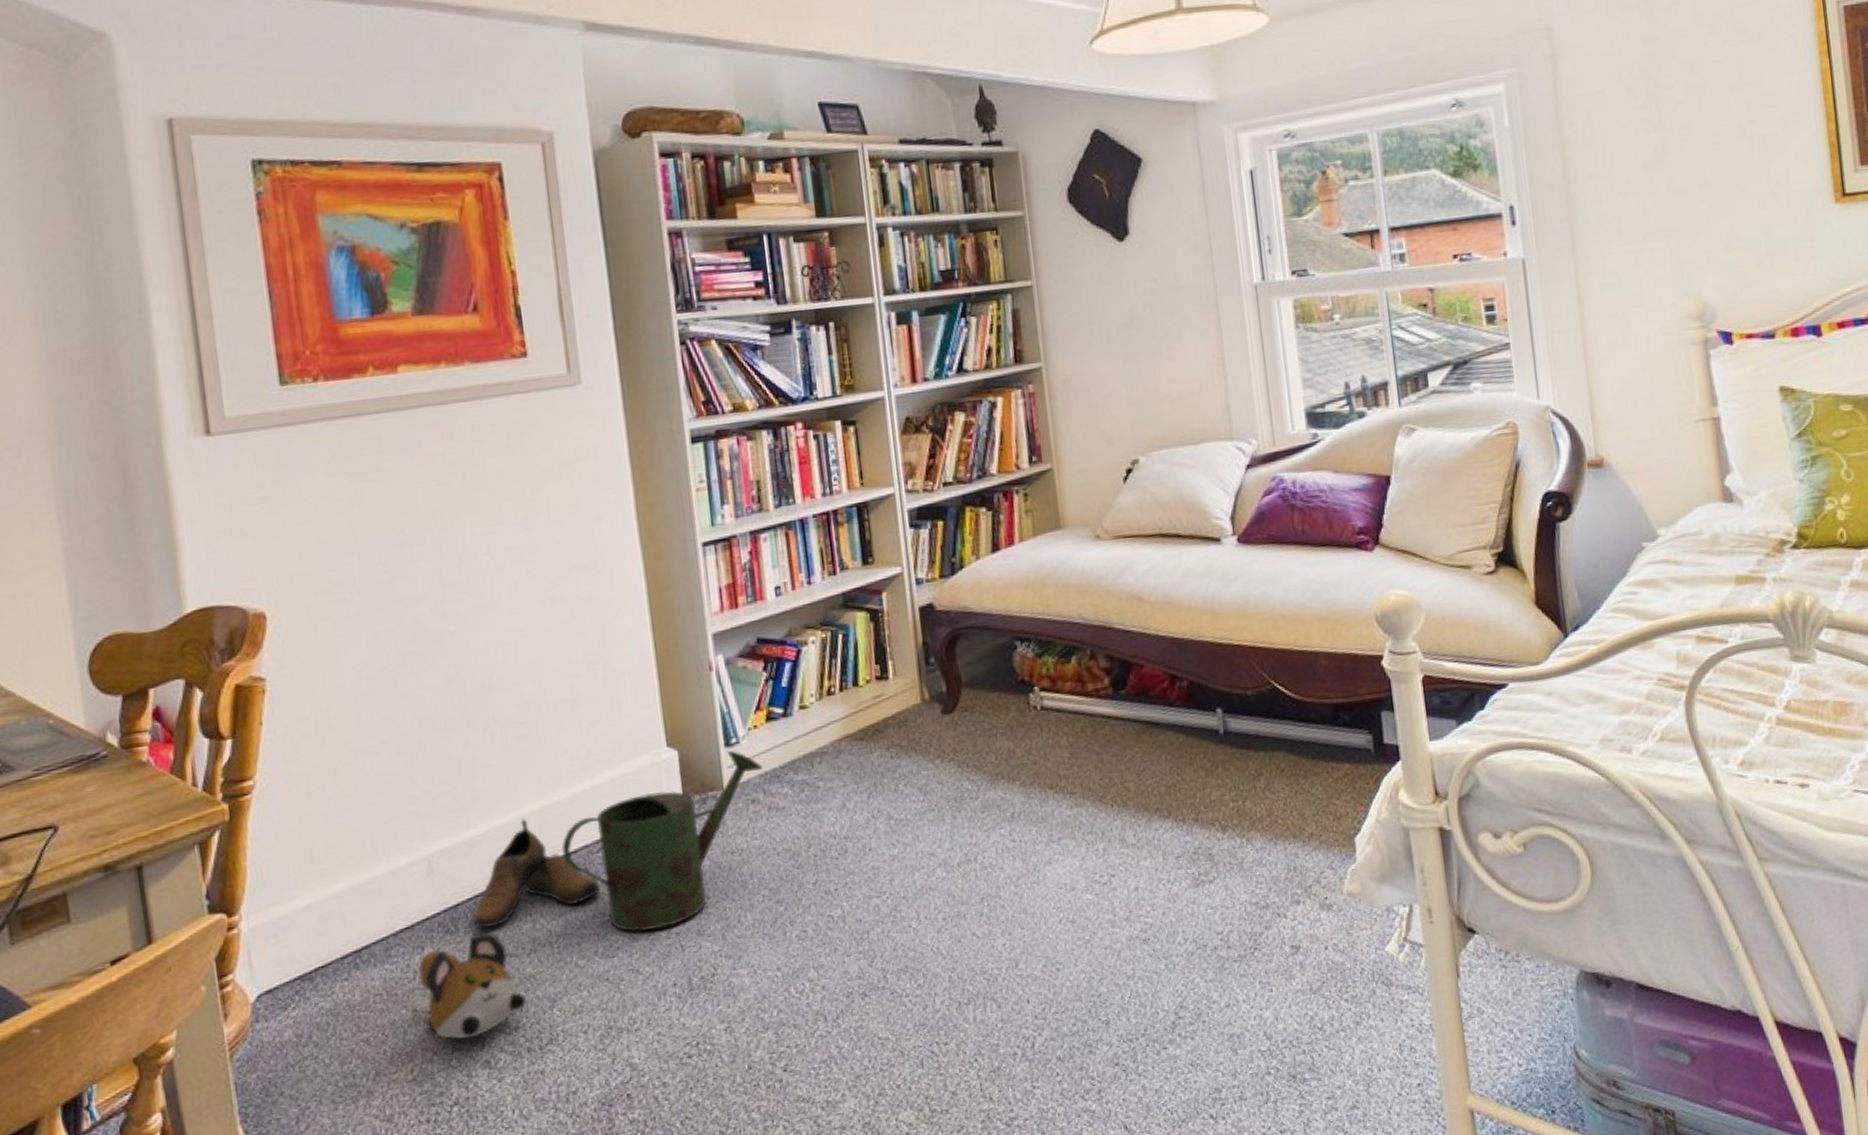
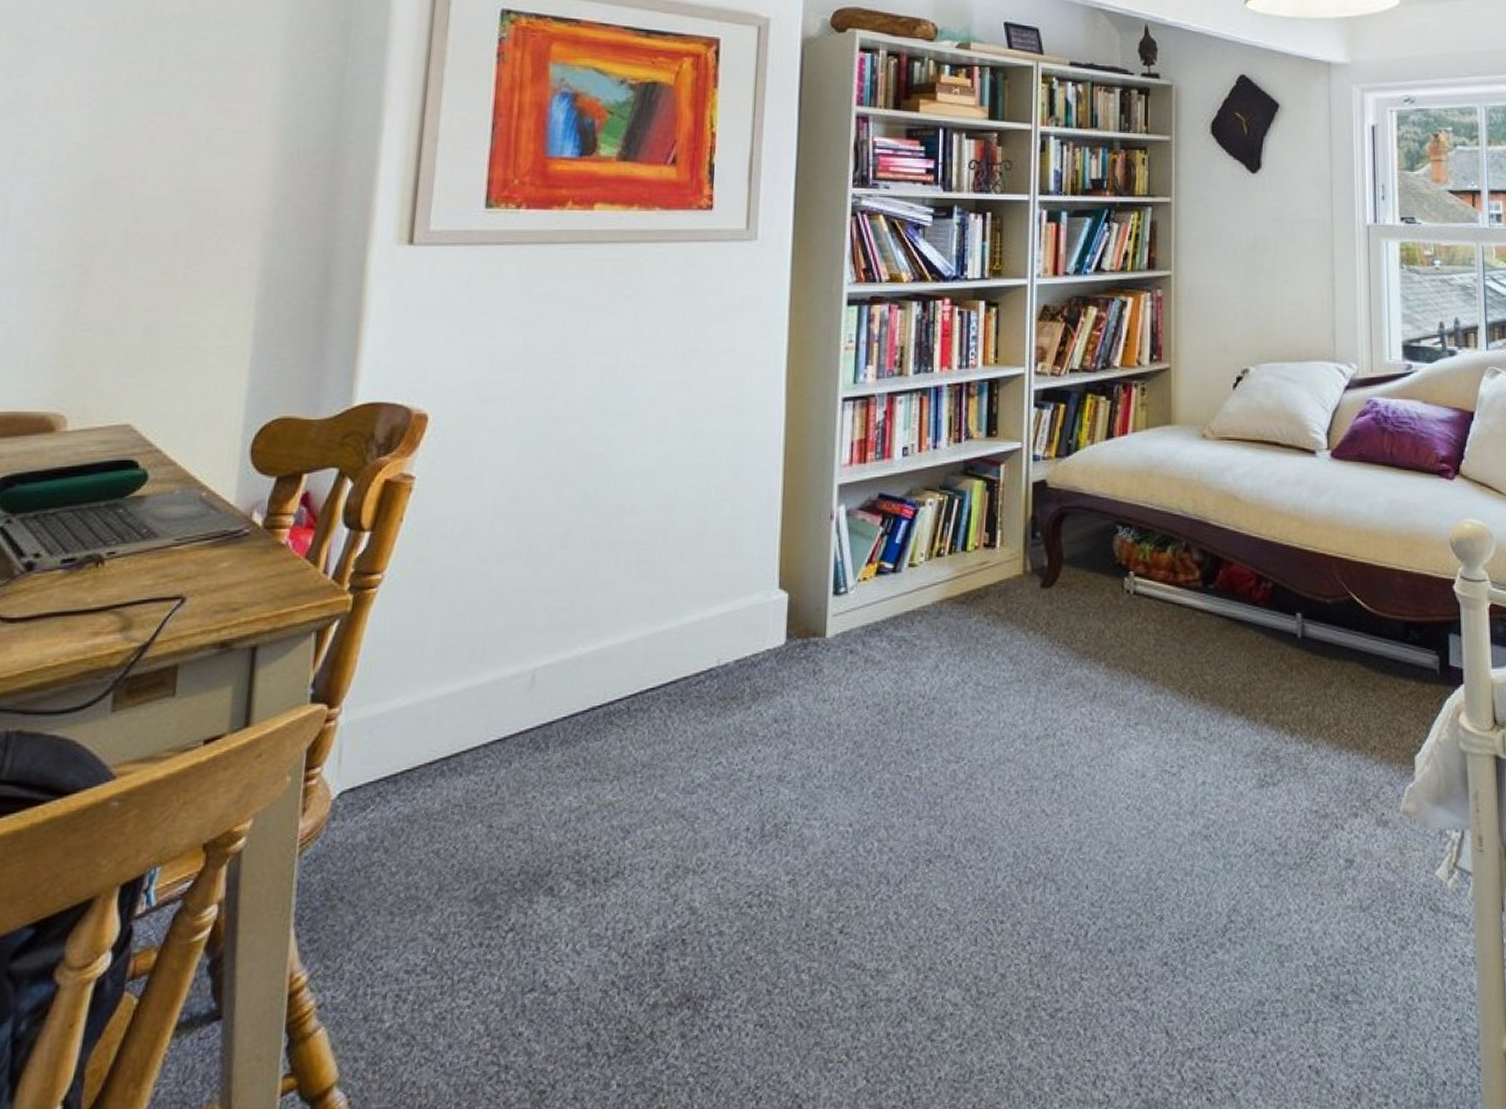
plush toy: present [418,933,526,1039] -> none [497,754,601,861]
shoe: present [471,819,601,929] -> none [563,643,692,750]
watering can: present [562,751,763,932] -> none [662,600,866,771]

